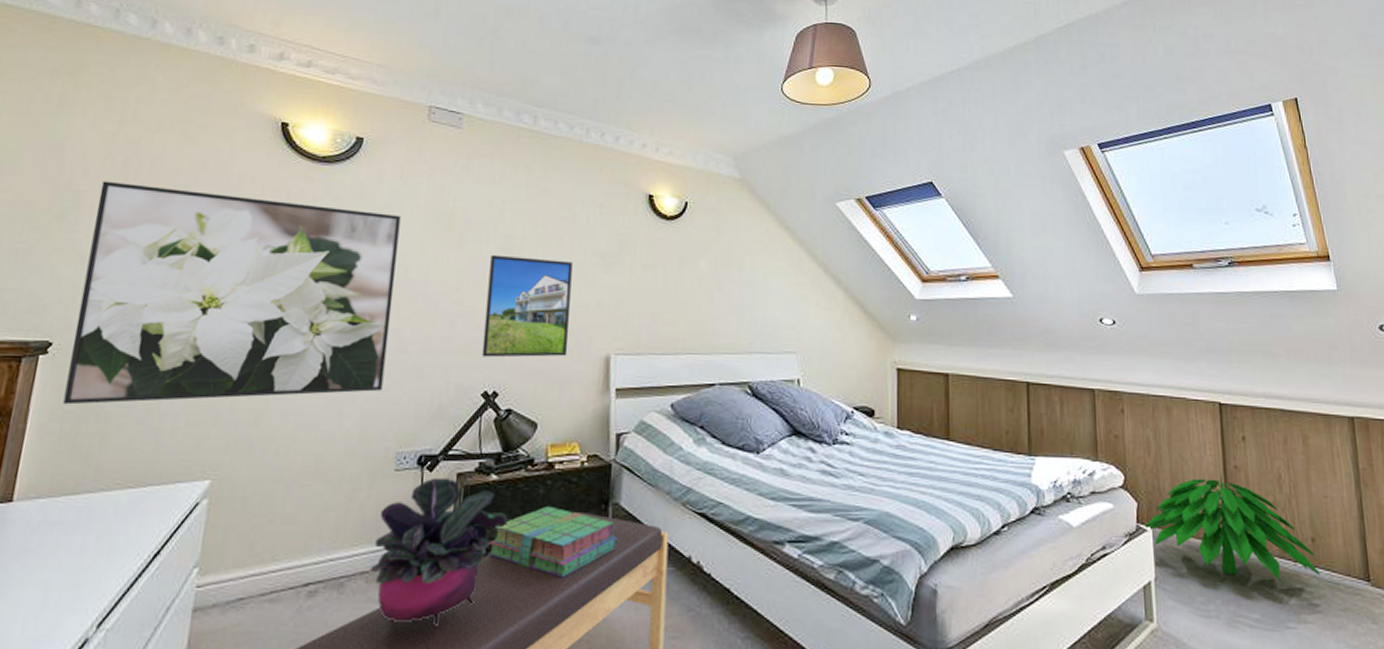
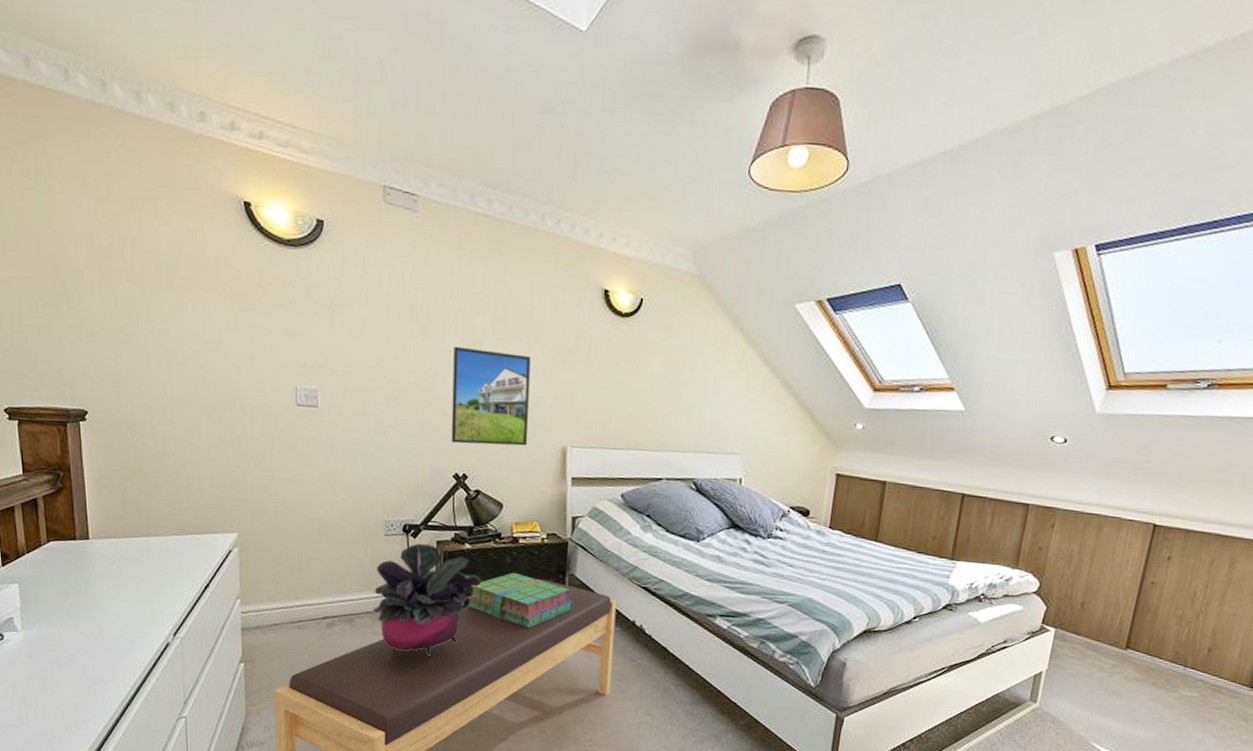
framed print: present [63,181,401,405] -> none [94,259,368,468]
indoor plant: present [1144,473,1320,580] -> none [1048,587,1207,680]

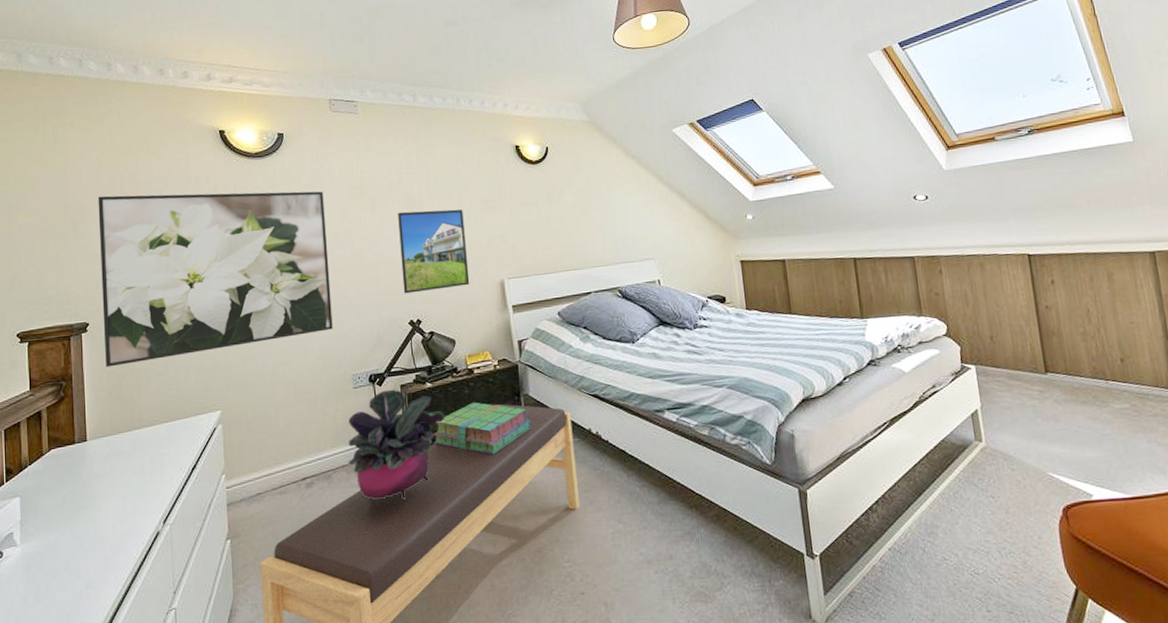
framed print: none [94,259,368,468] -> present [98,191,333,368]

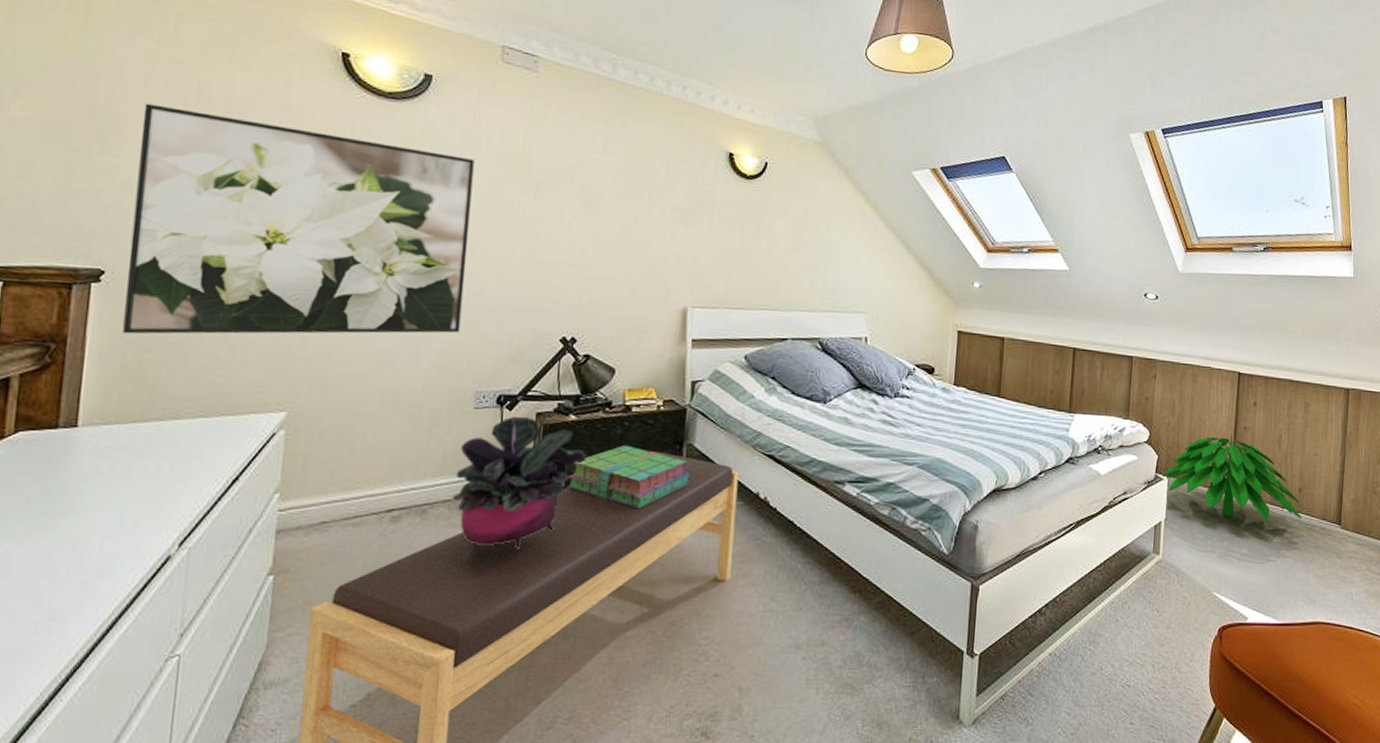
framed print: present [398,209,470,294] -> none [560,204,652,307]
indoor plant: none [968,313,1131,397] -> present [1162,432,1302,522]

